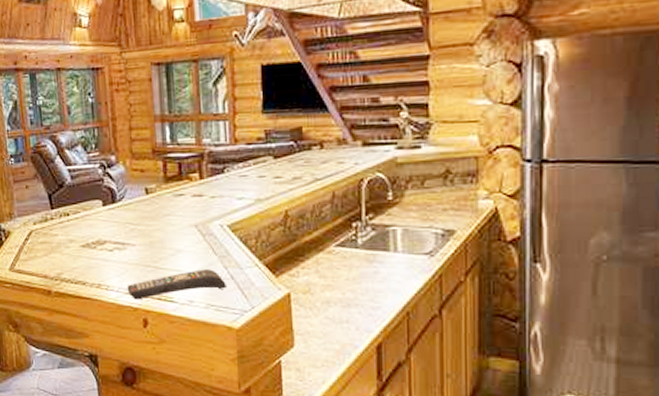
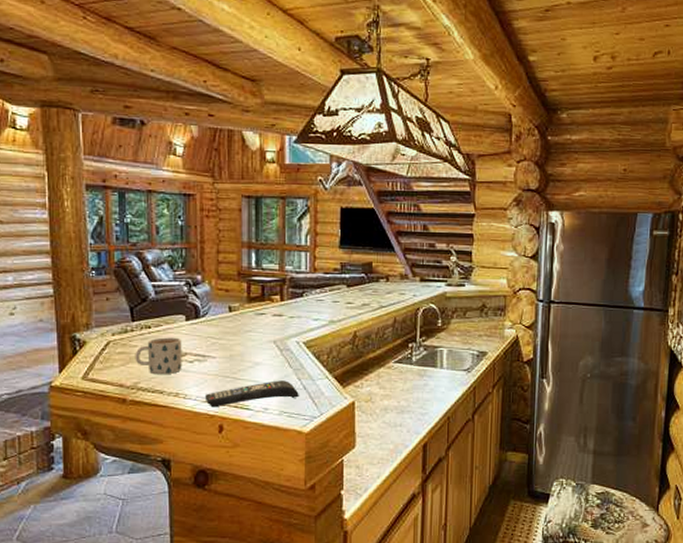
mug: none [56,224,103,265] -> present [135,337,182,375]

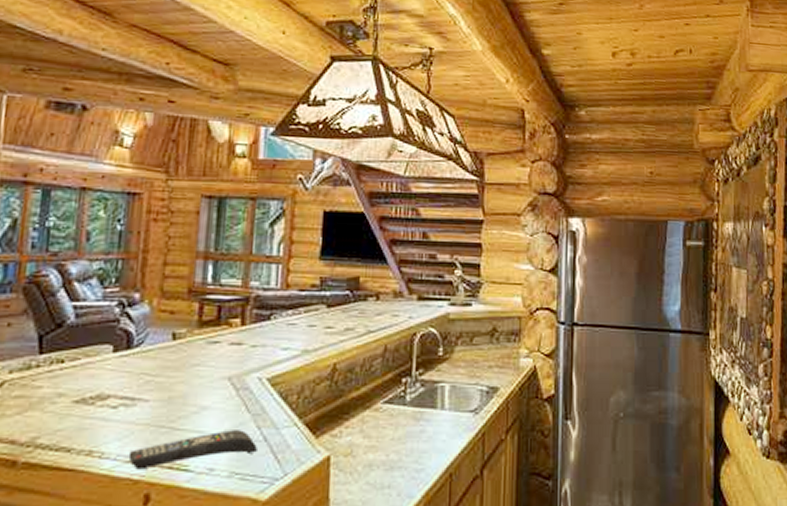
mug: present [135,337,182,375] -> none [36,374,106,426]

